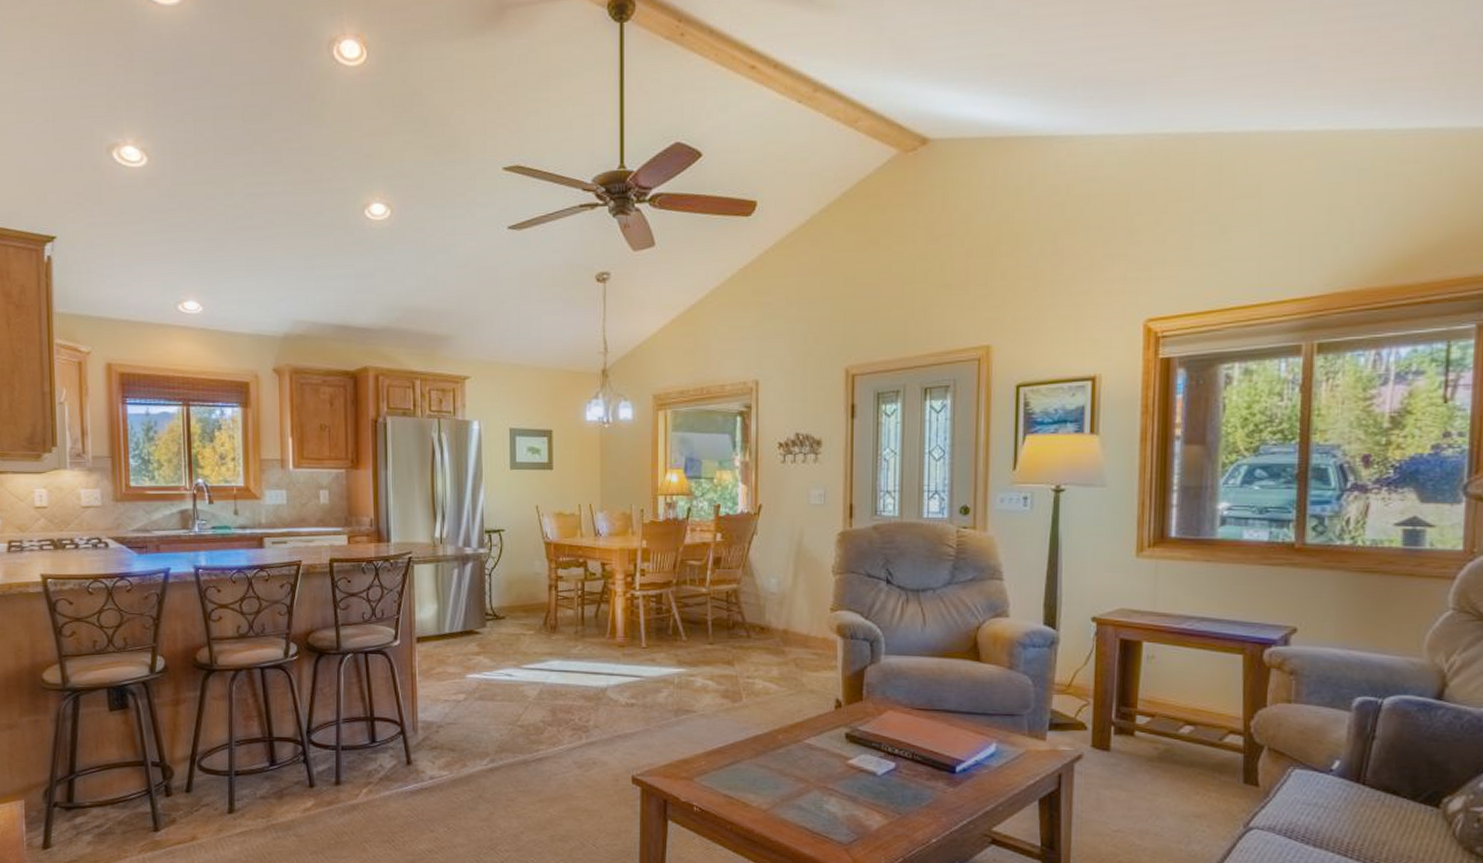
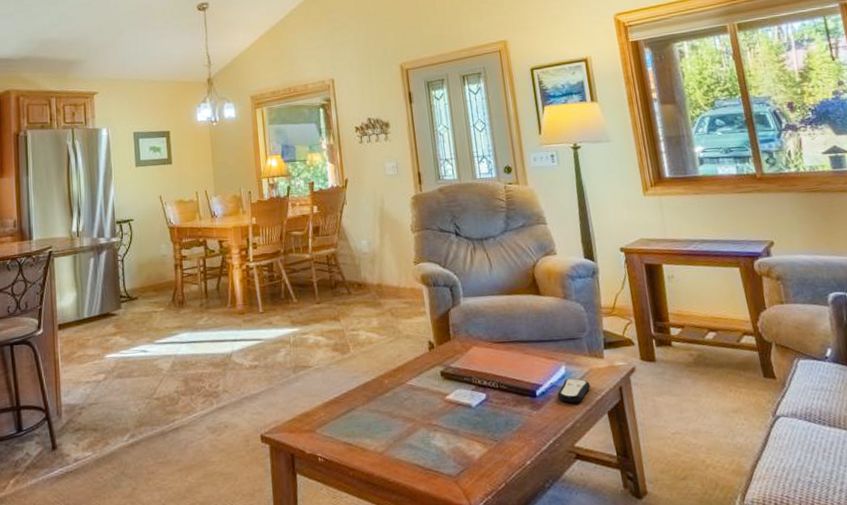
remote control: none [981,757,1023,785] -> present [557,378,591,403]

